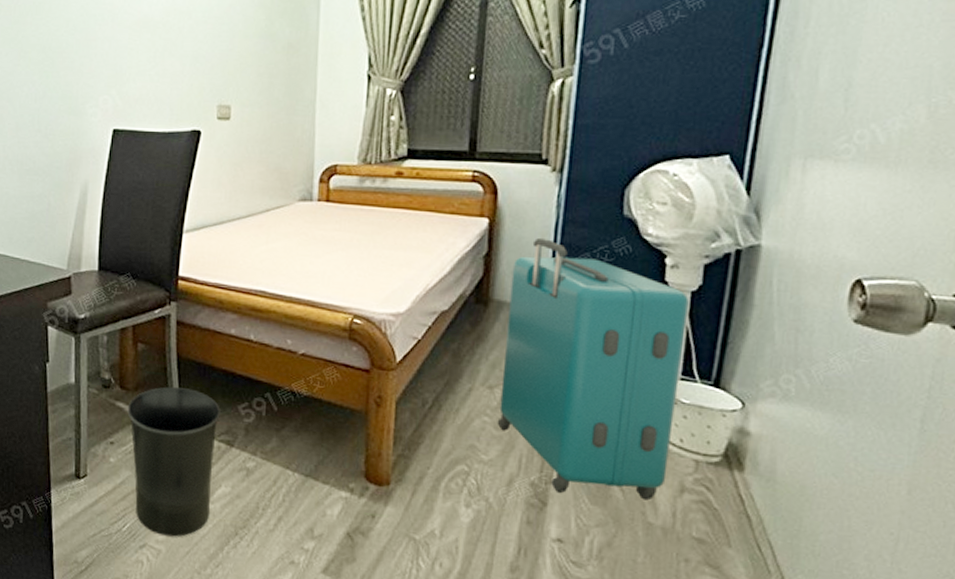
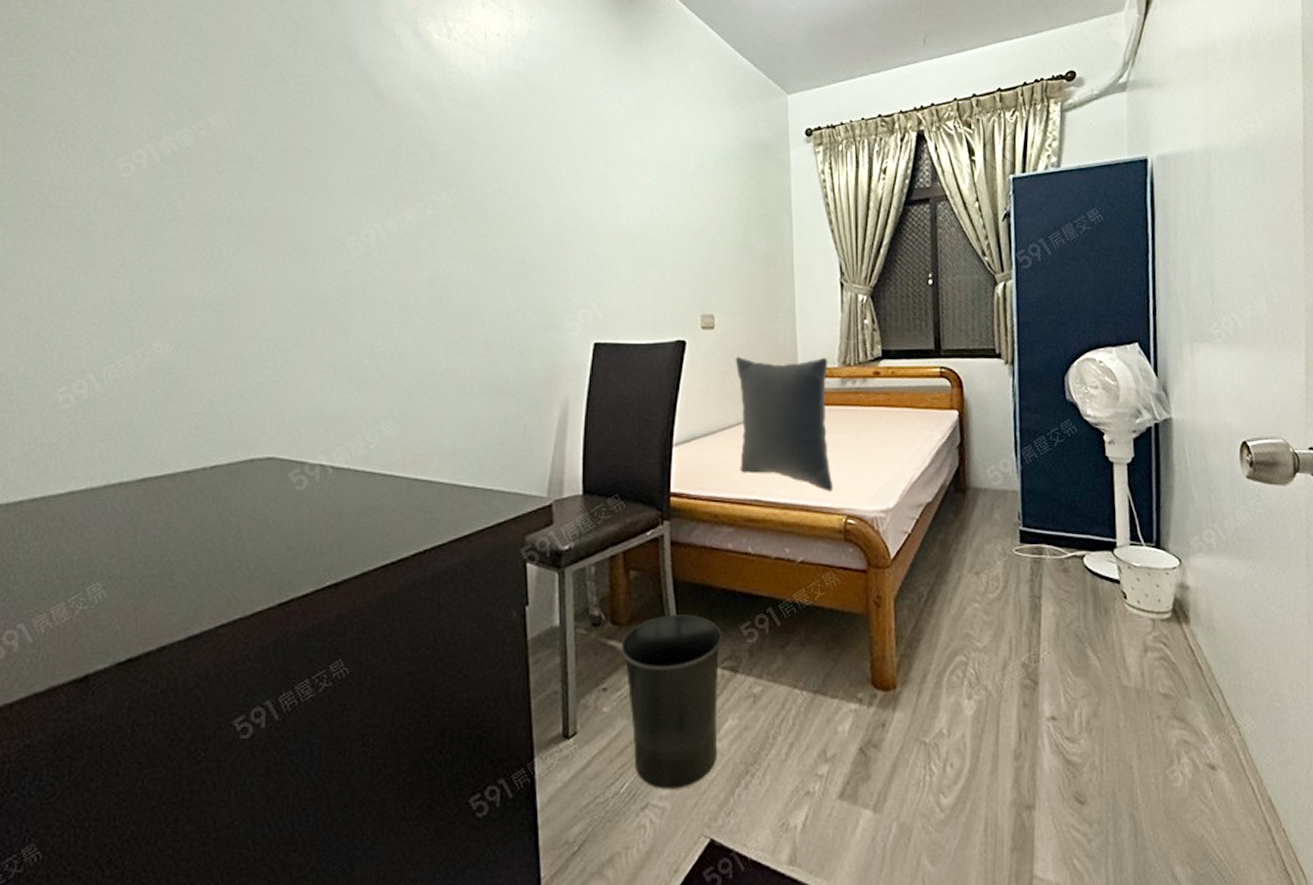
pillow: none [247,148,347,290] -> present [735,356,834,492]
suitcase: present [497,237,689,501] -> none [983,425,1132,671]

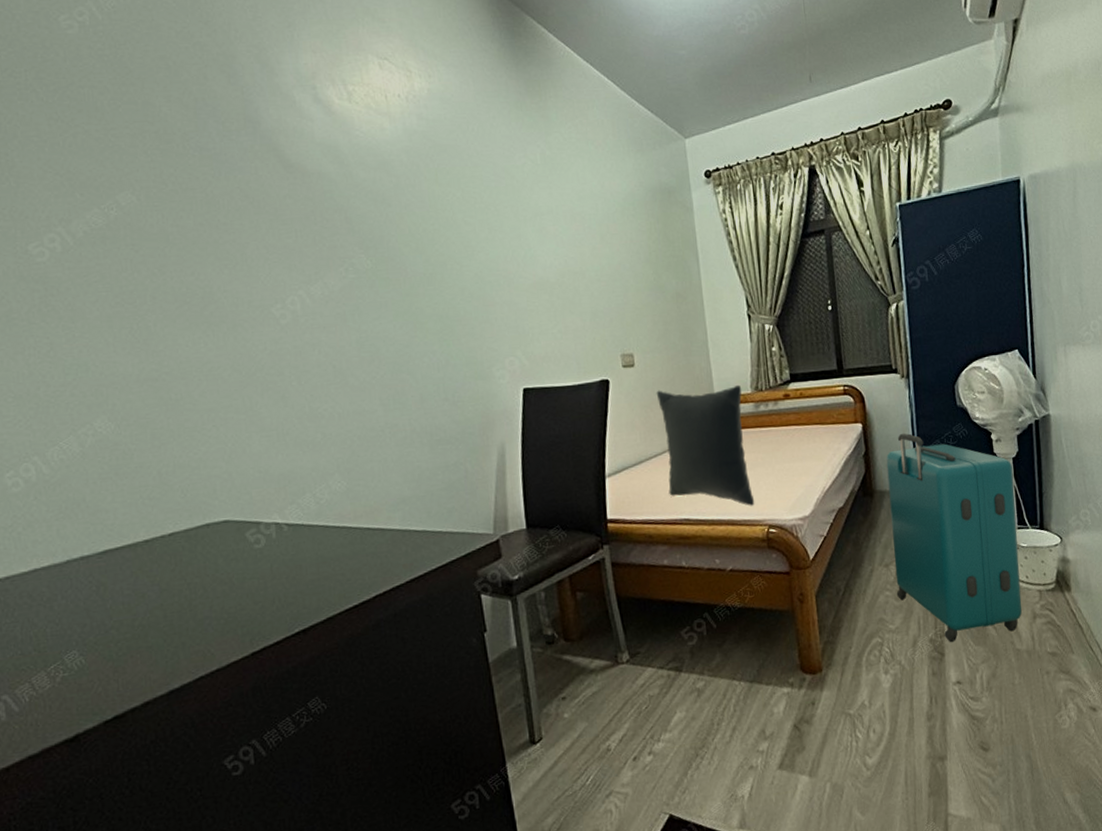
waste bin: present [621,614,722,789] -> none [574,625,670,778]
suitcase: none [983,425,1132,671] -> present [886,433,1022,643]

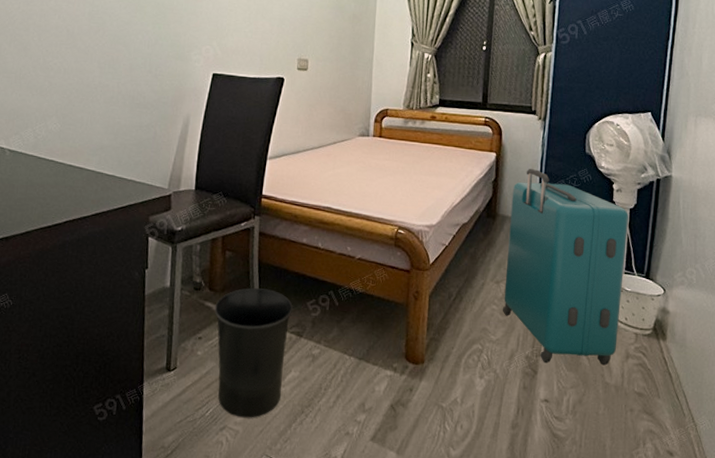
waste bin: none [574,625,670,778] -> present [214,288,293,418]
pillow: present [656,384,755,506] -> none [317,93,396,207]

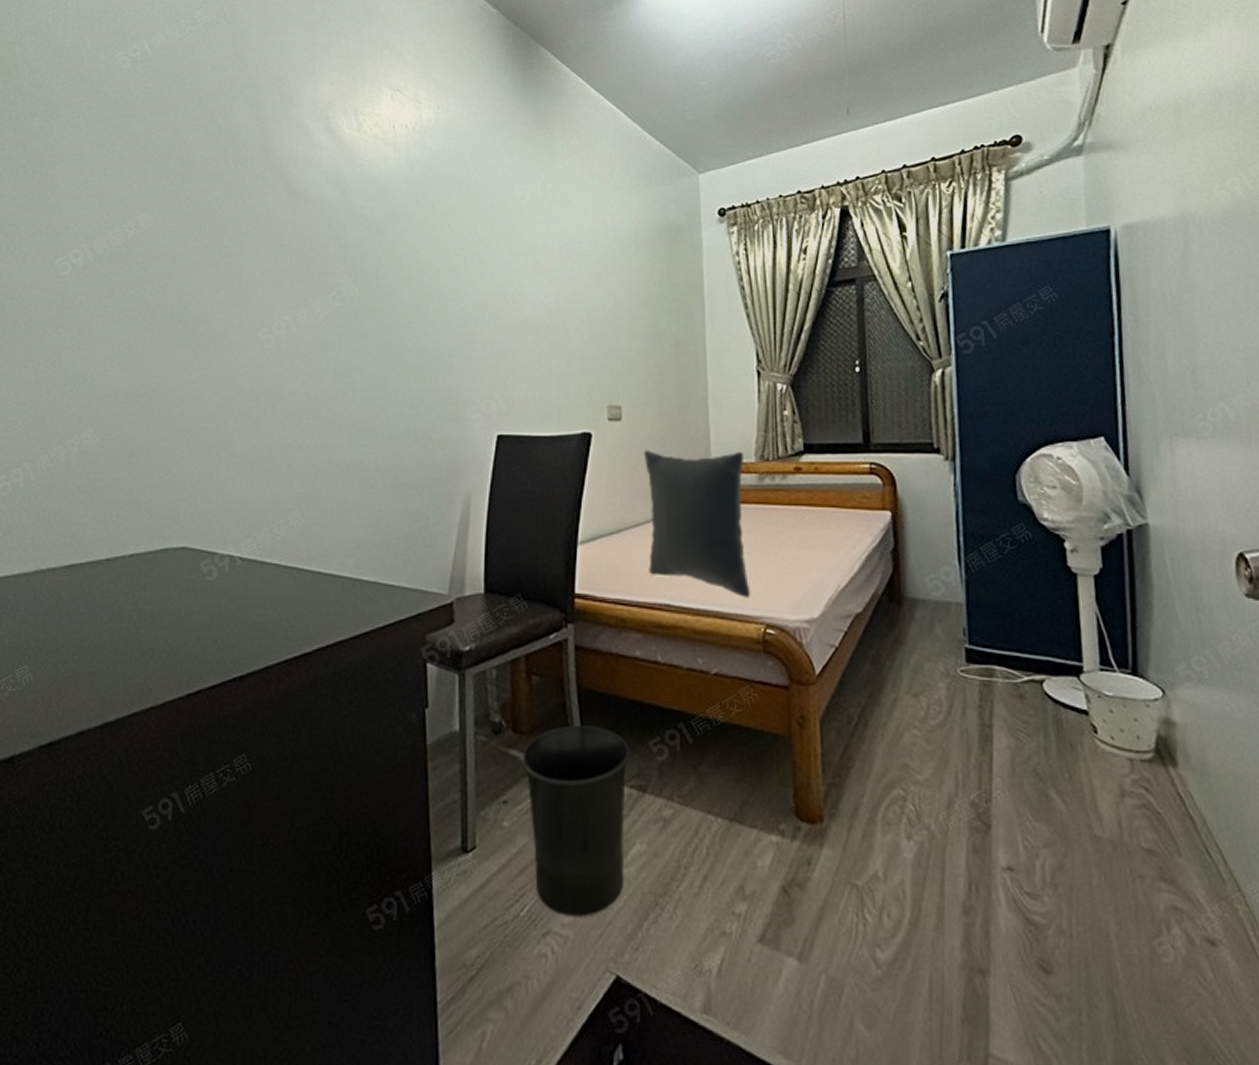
pillow: none [317,93,396,207] -> present [643,449,751,598]
suitcase: present [502,168,629,366] -> none [920,528,1105,812]

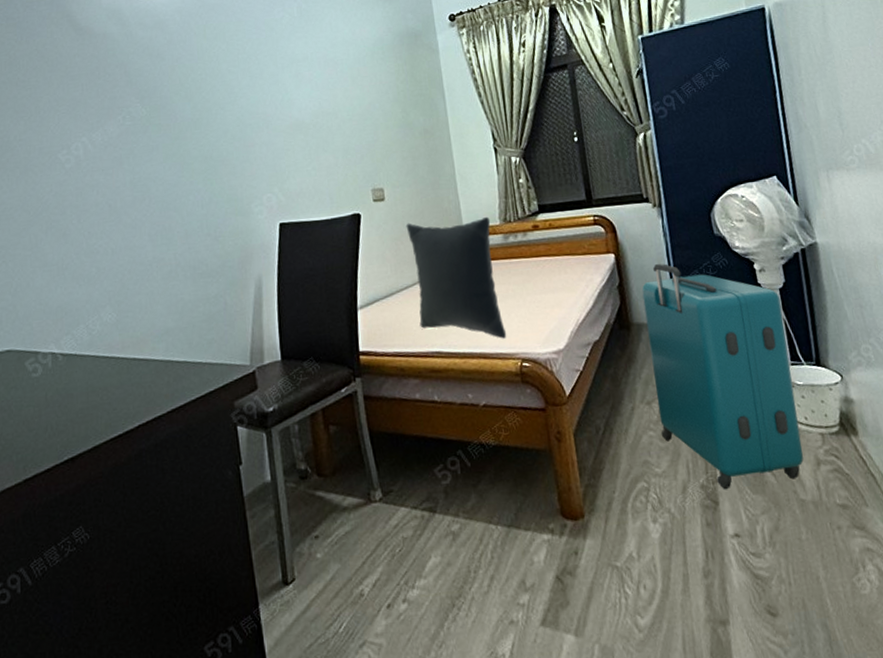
waste bin: present [522,725,629,917] -> none [327,461,425,627]
suitcase: none [920,528,1105,812] -> present [641,263,804,490]

